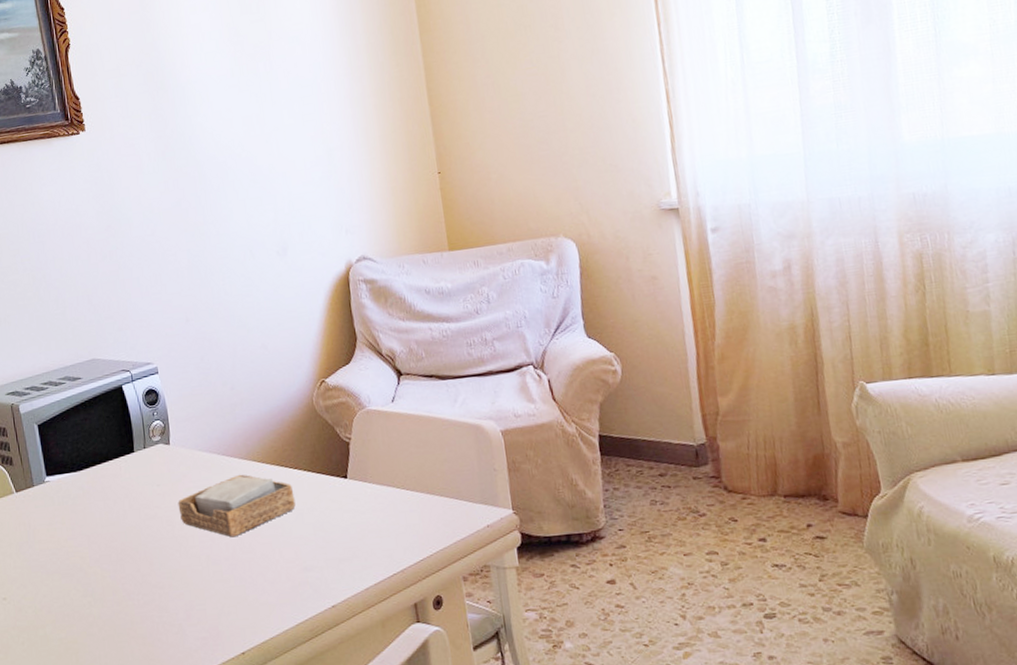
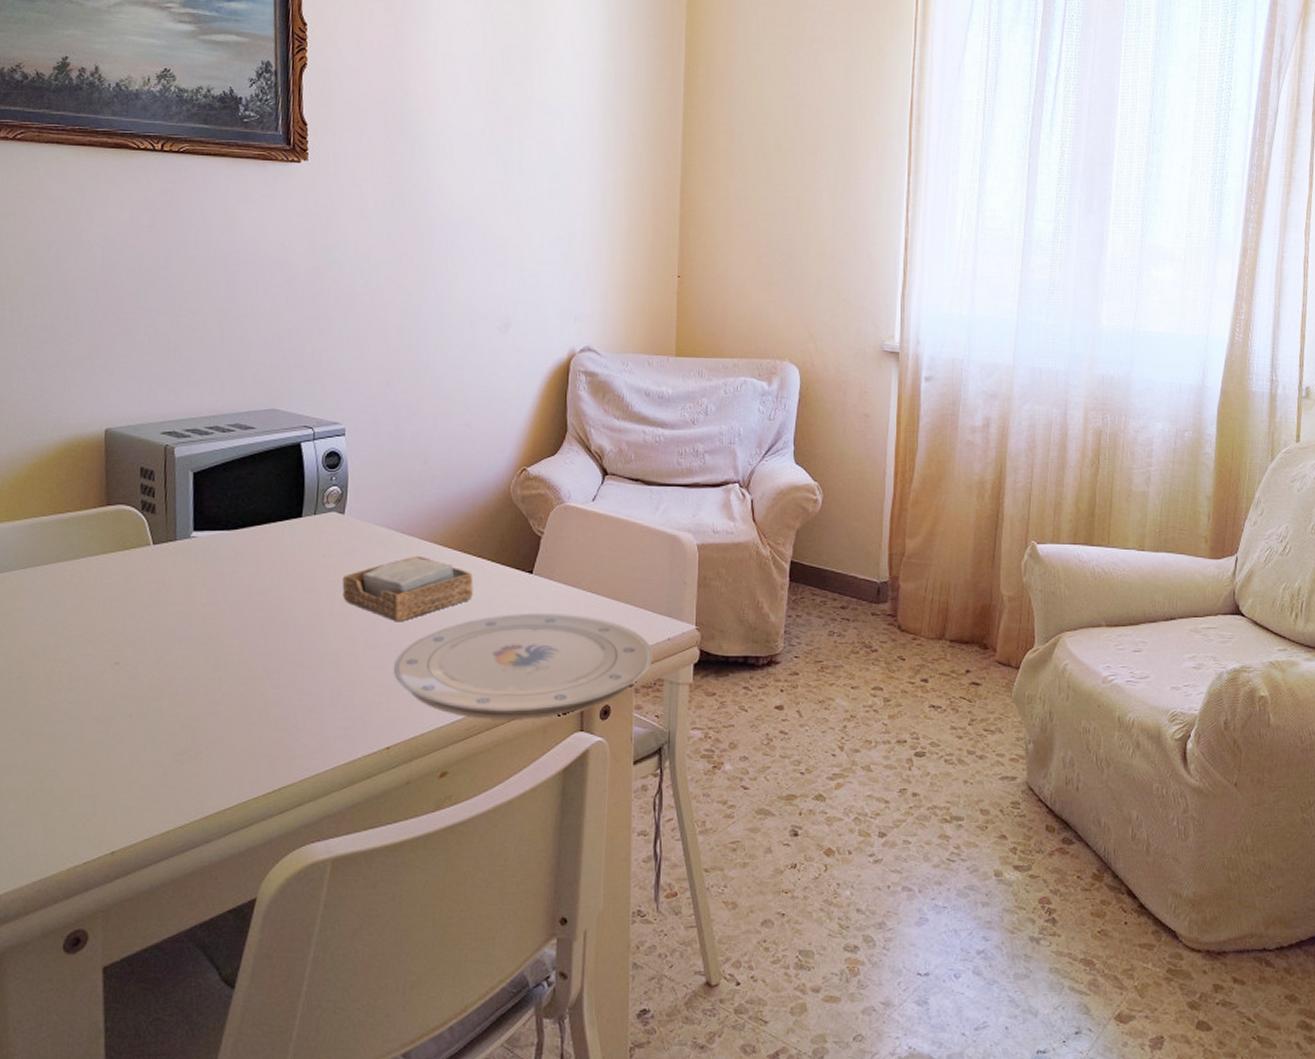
plate: none [236,512,476,619] -> present [393,613,653,719]

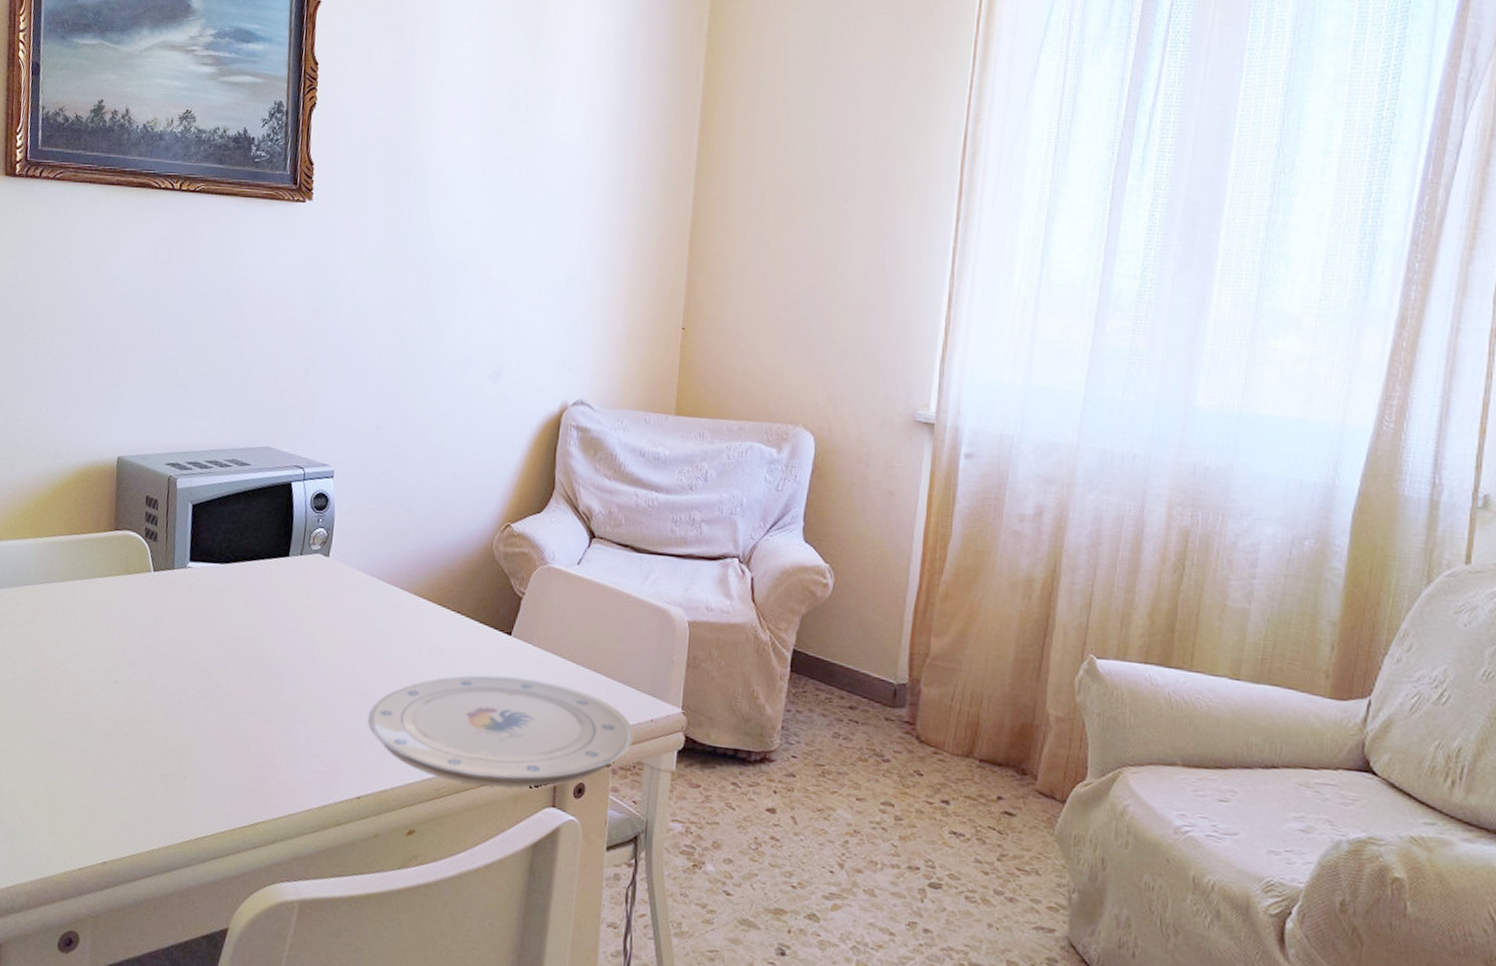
napkin holder: present [342,555,474,622] -> none [323,605,451,672]

